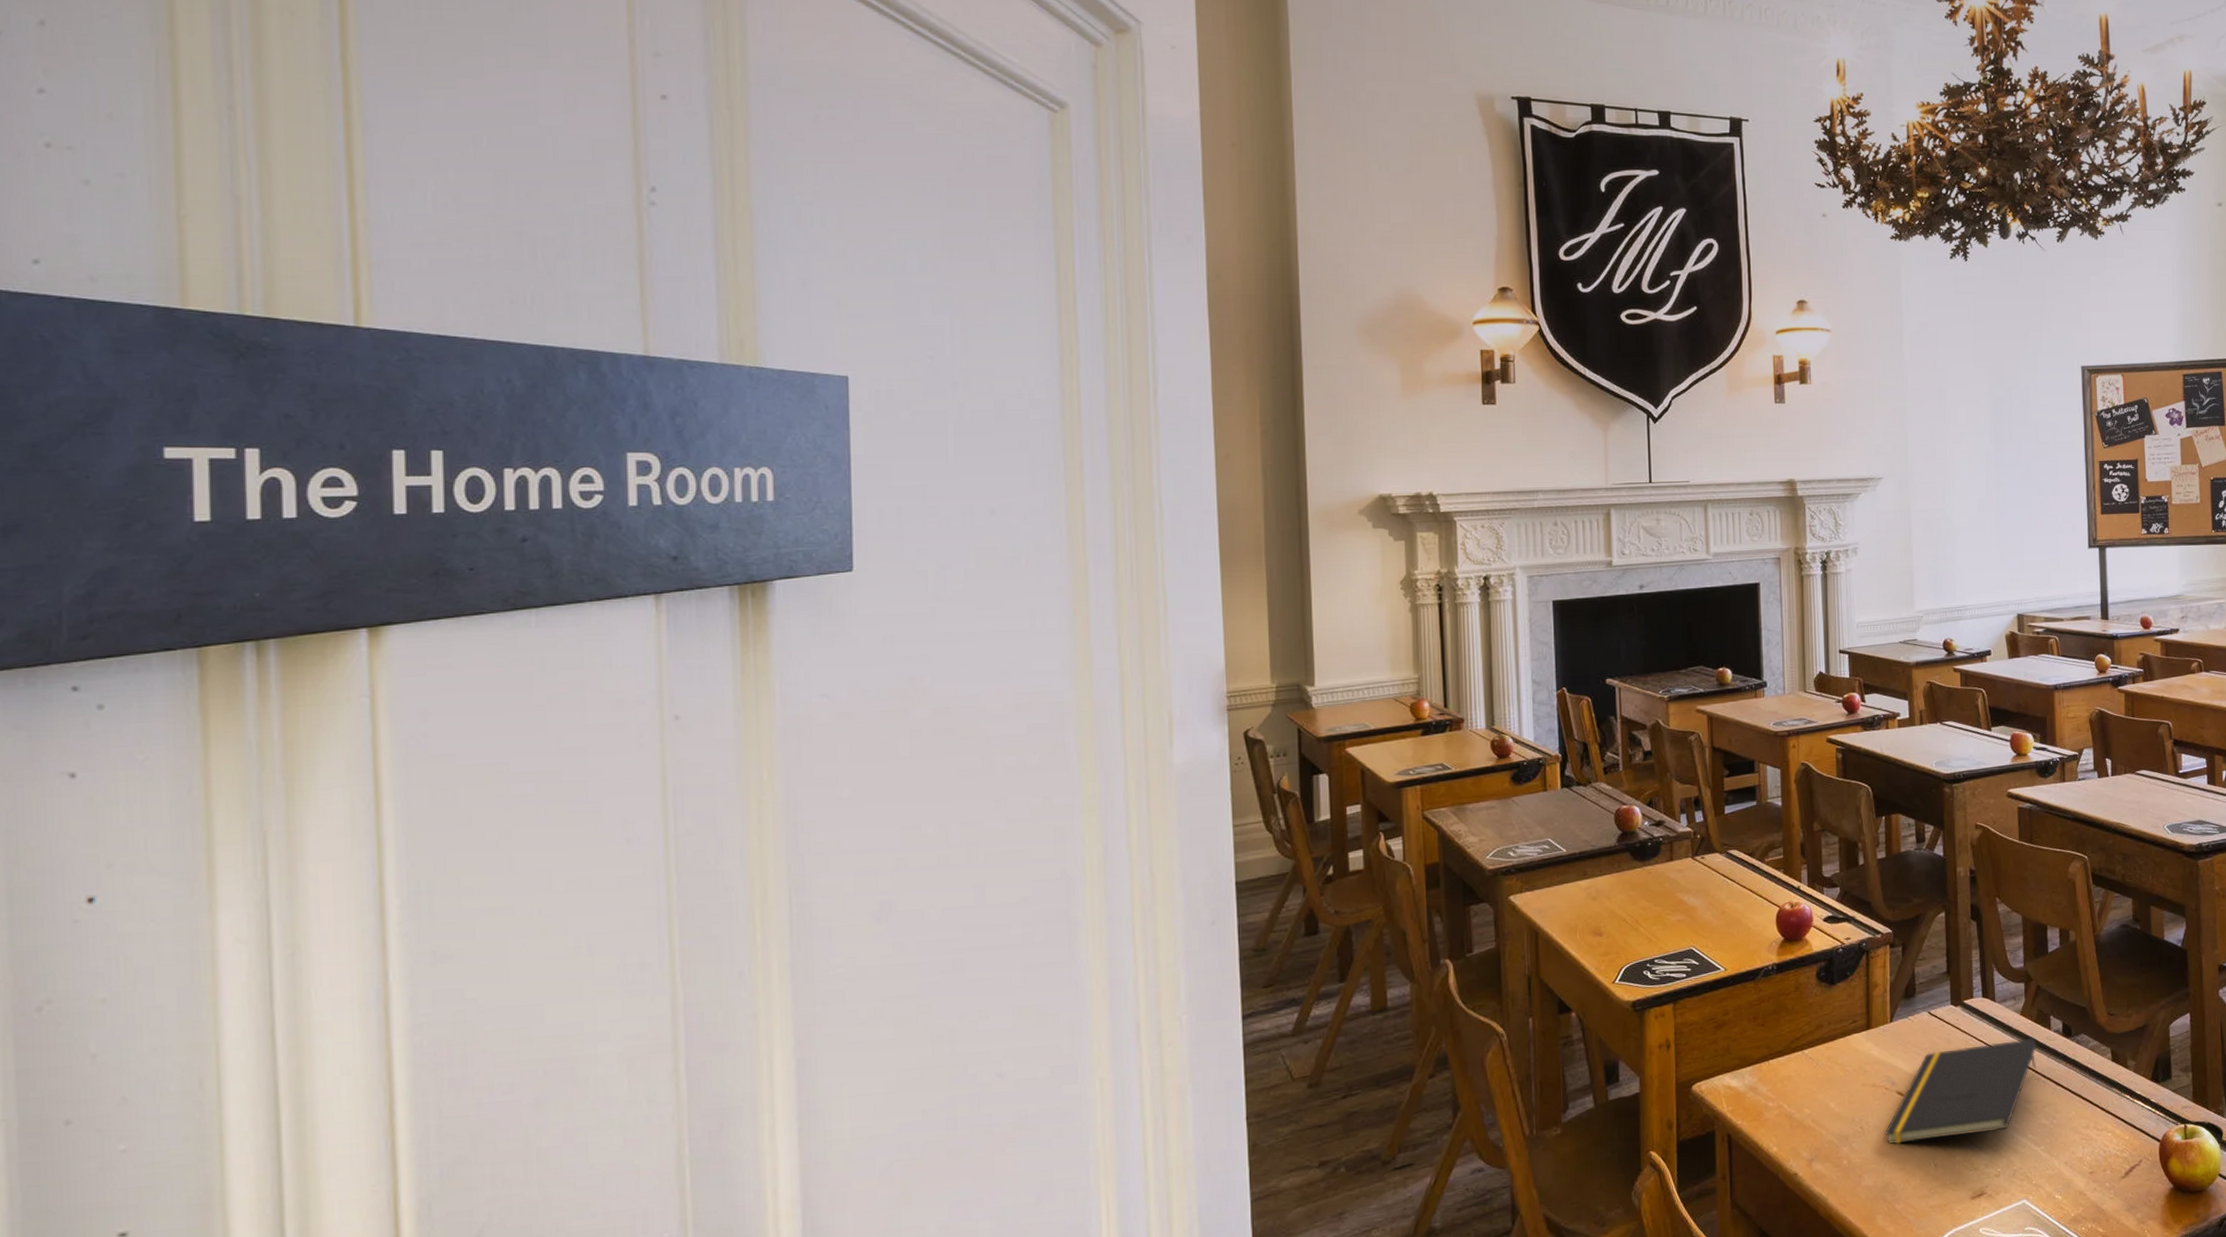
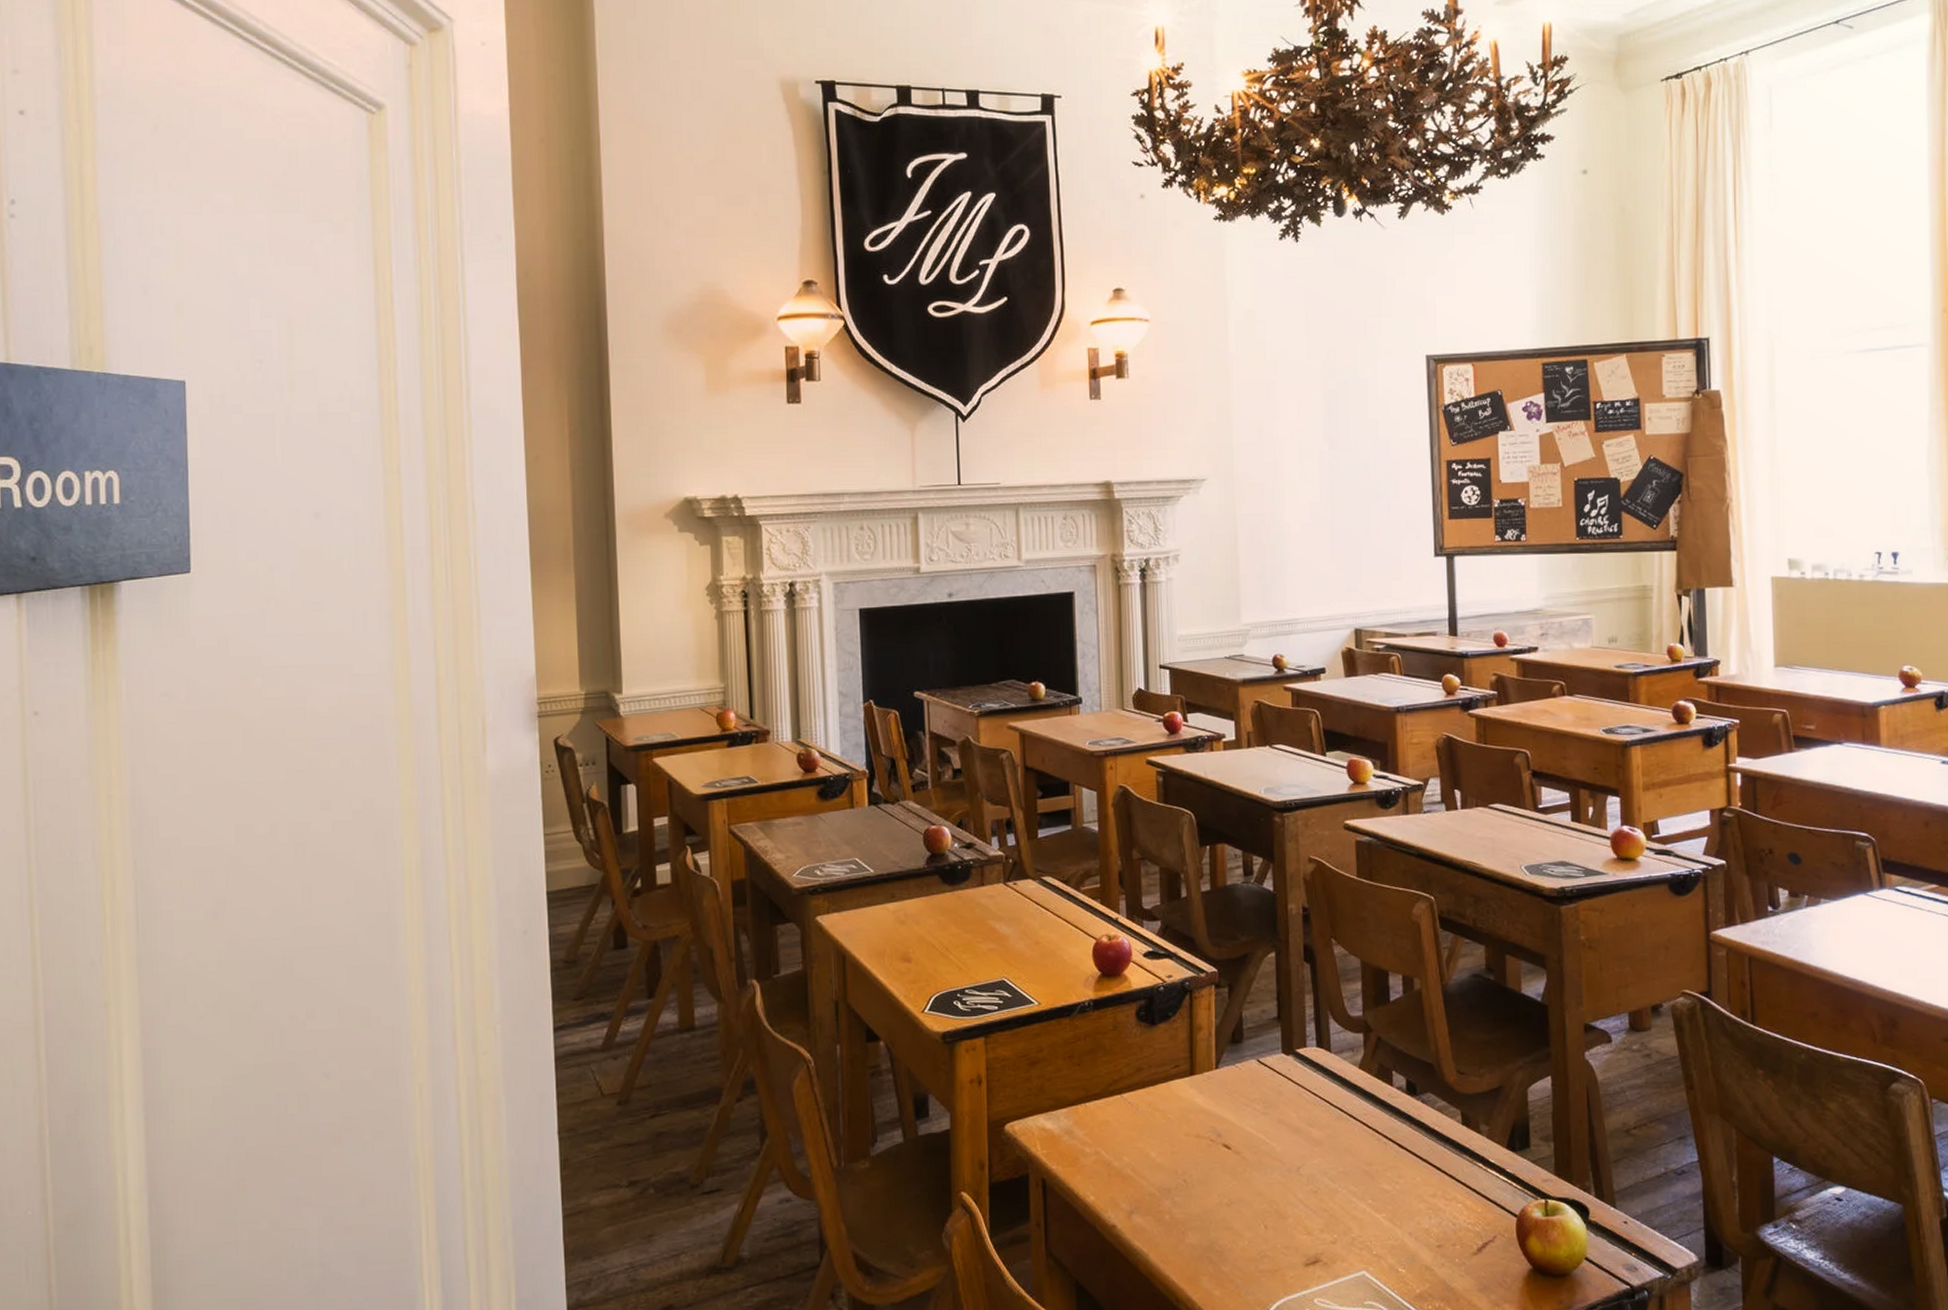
notepad: present [1883,1039,2037,1144] -> none [1209,1094,1378,1201]

